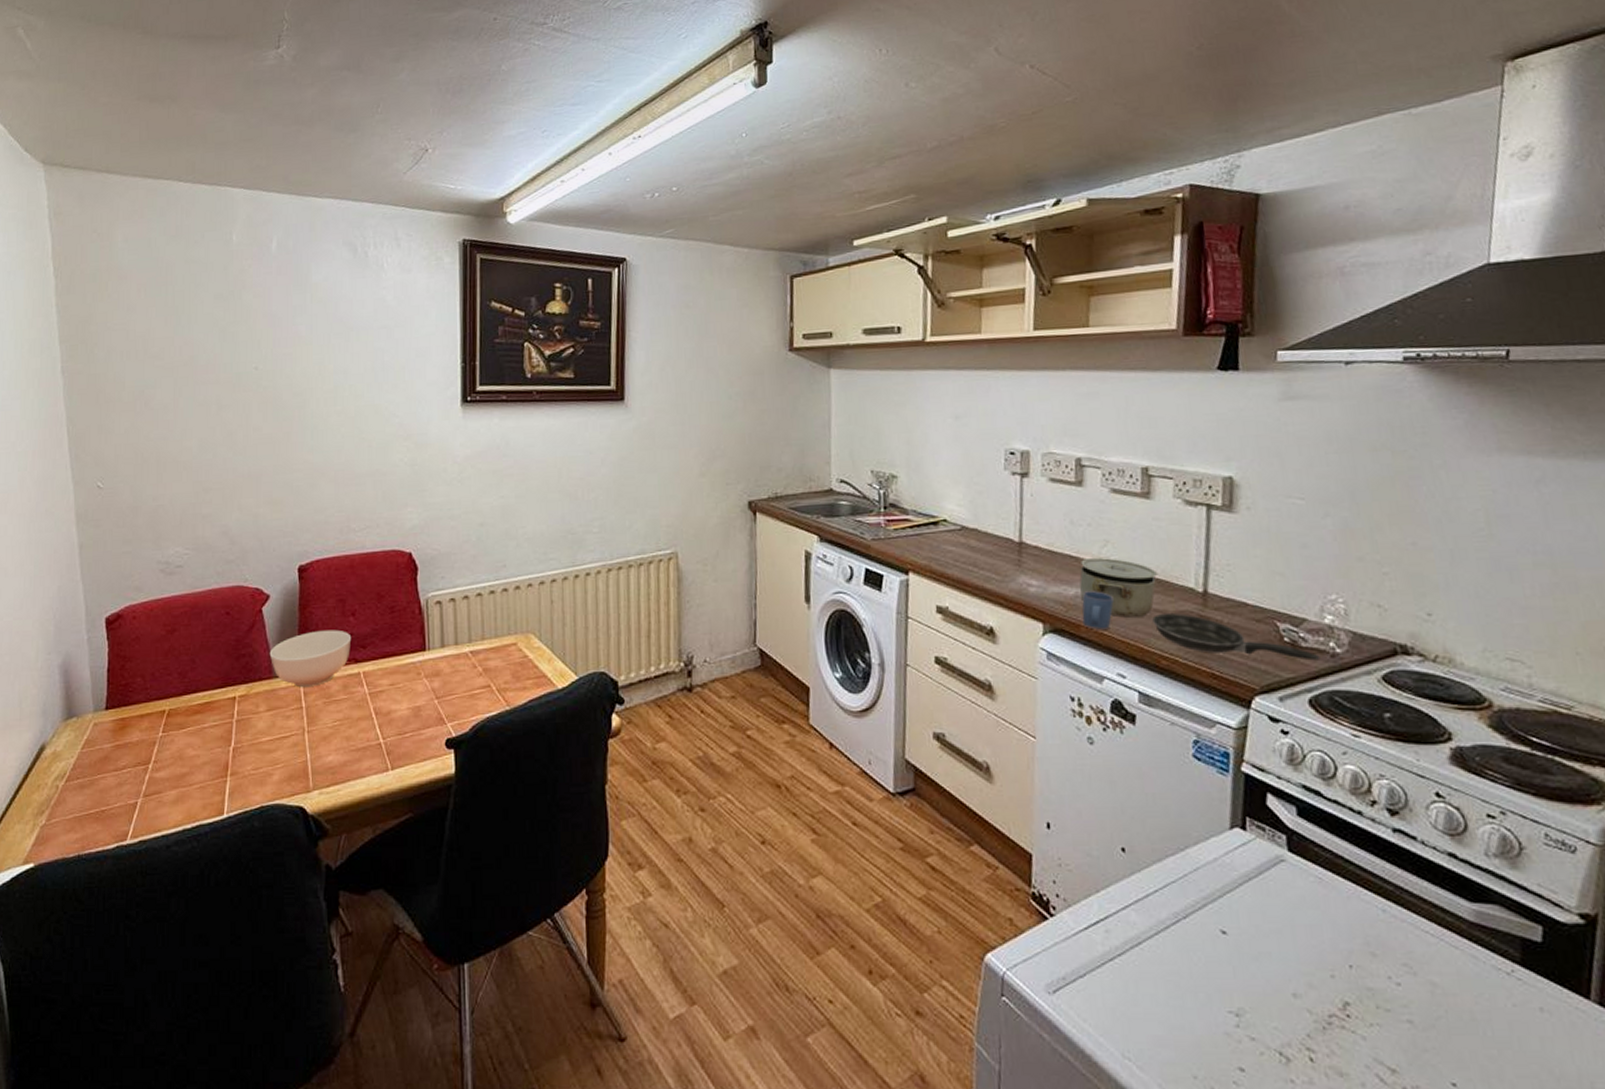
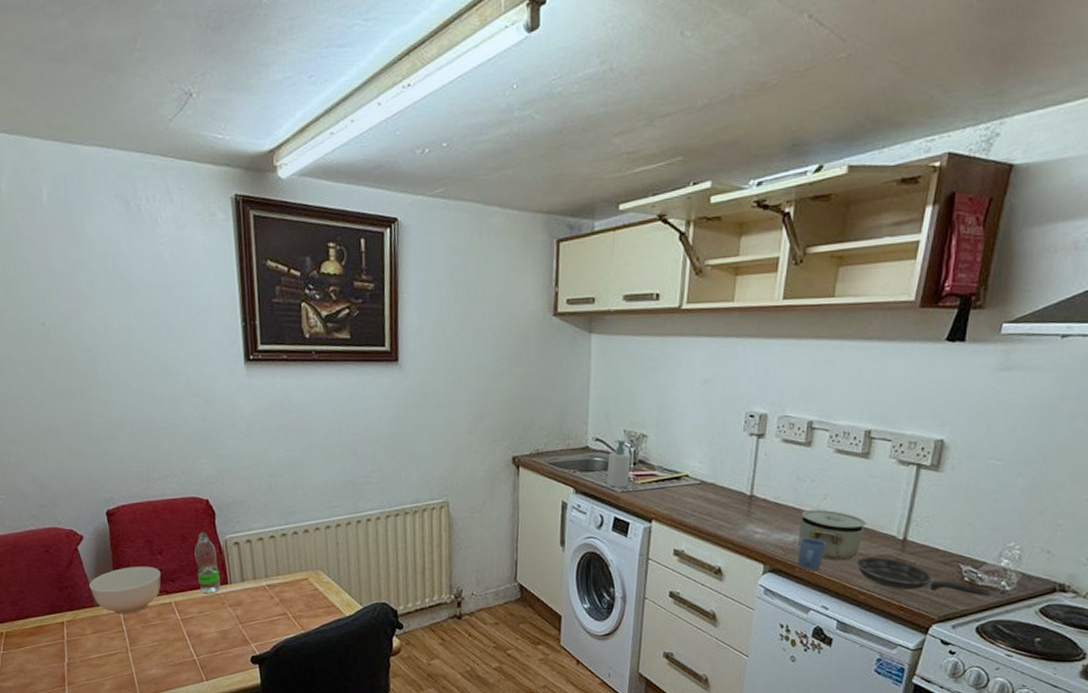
bottle: none [390,589,417,663] -> present [193,532,221,594]
soap bottle: none [854,481,881,535] -> present [606,440,631,487]

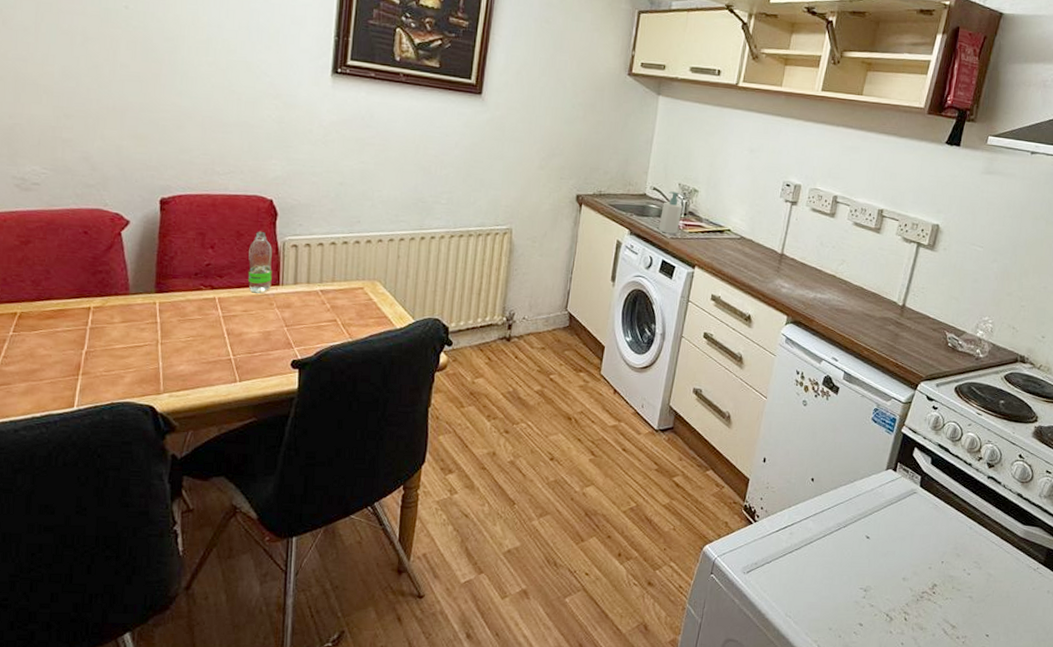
bowl: present [89,566,161,614] -> none [126,257,209,305]
saucepan: present [797,509,867,561] -> none [817,271,875,320]
mug: present [797,538,826,571] -> none [815,296,840,326]
frying pan: present [857,557,992,596] -> none [864,318,969,361]

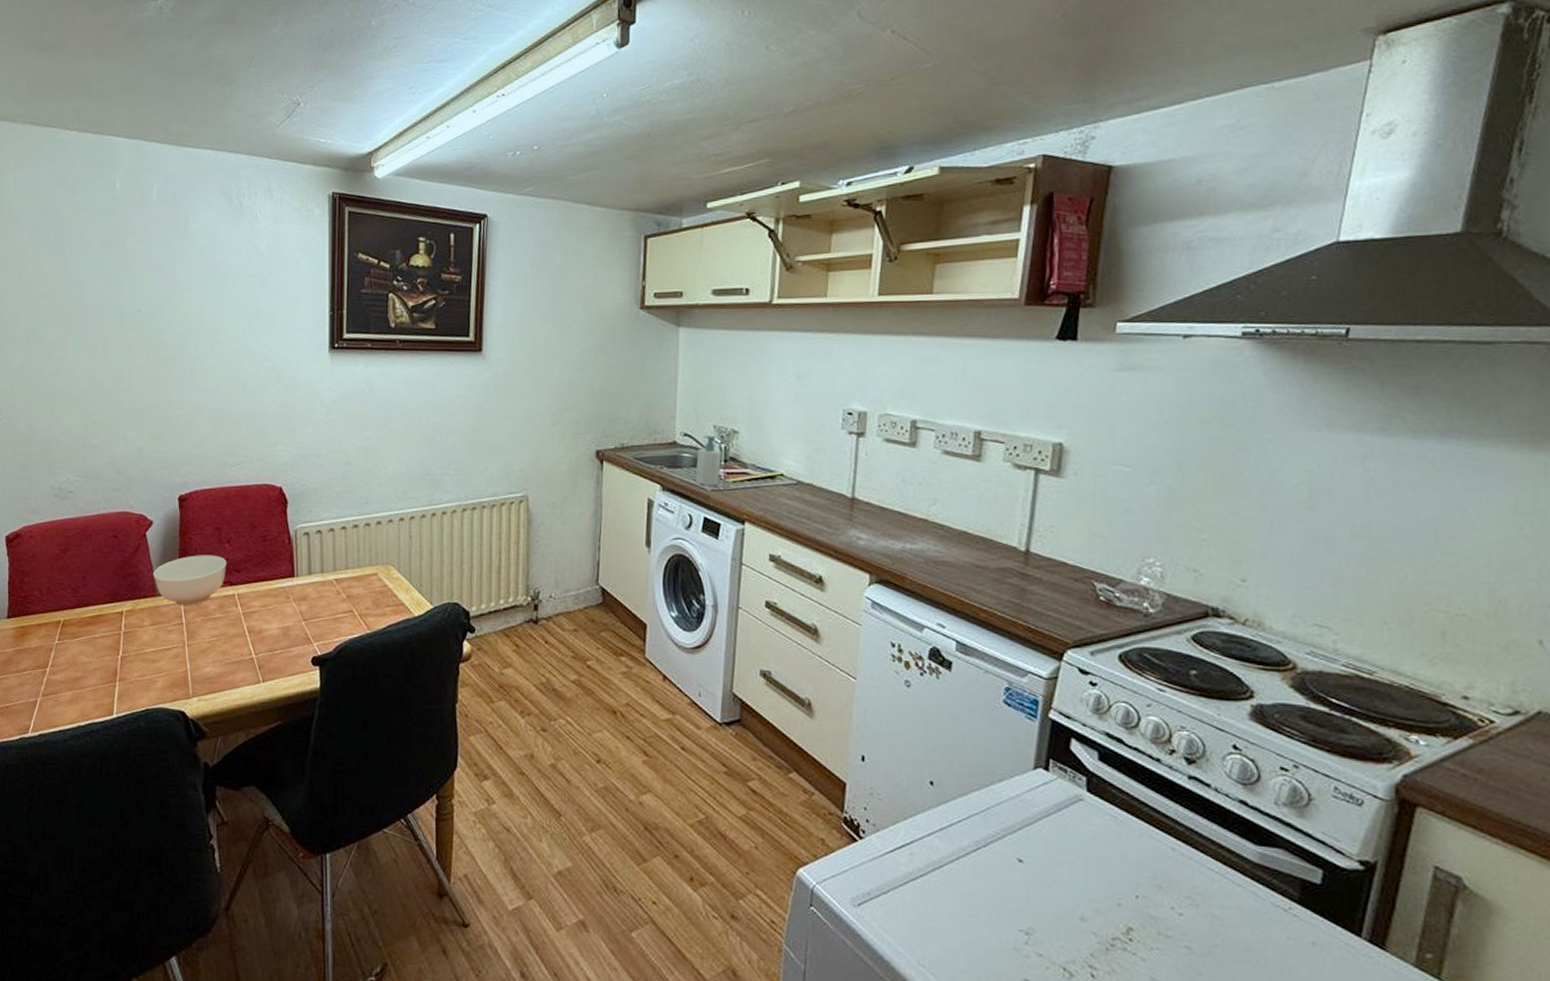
bowl: none [126,257,209,305] -> present [153,555,227,605]
bottle: present [247,231,272,293] -> none [262,521,287,587]

